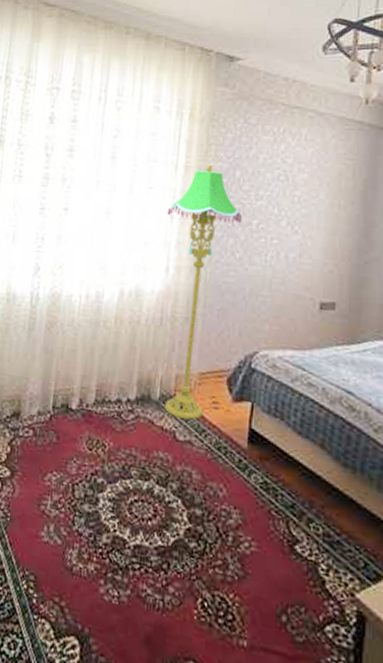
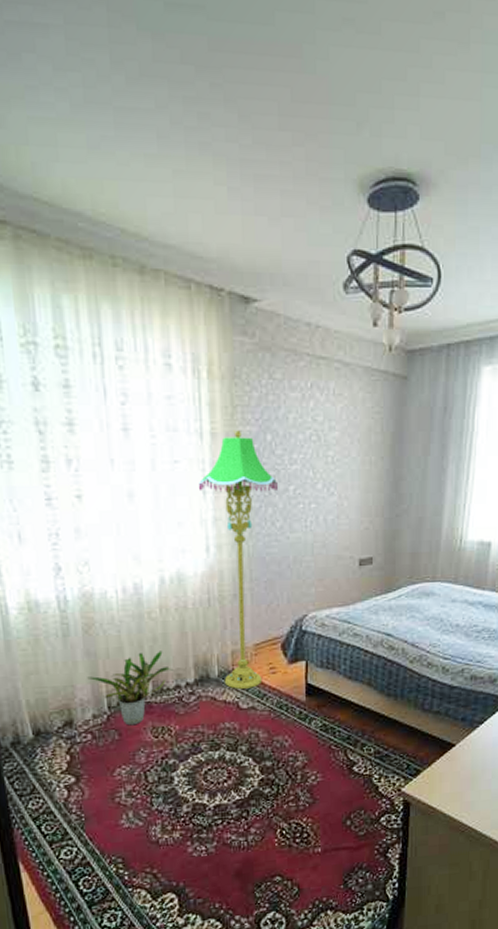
potted plant: none [40,359,118,432] -> present [87,651,173,726]

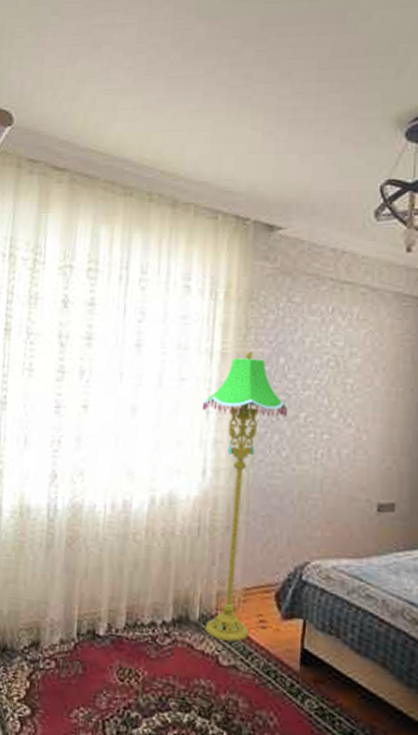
potted plant: present [87,651,173,726] -> none [62,578,151,661]

